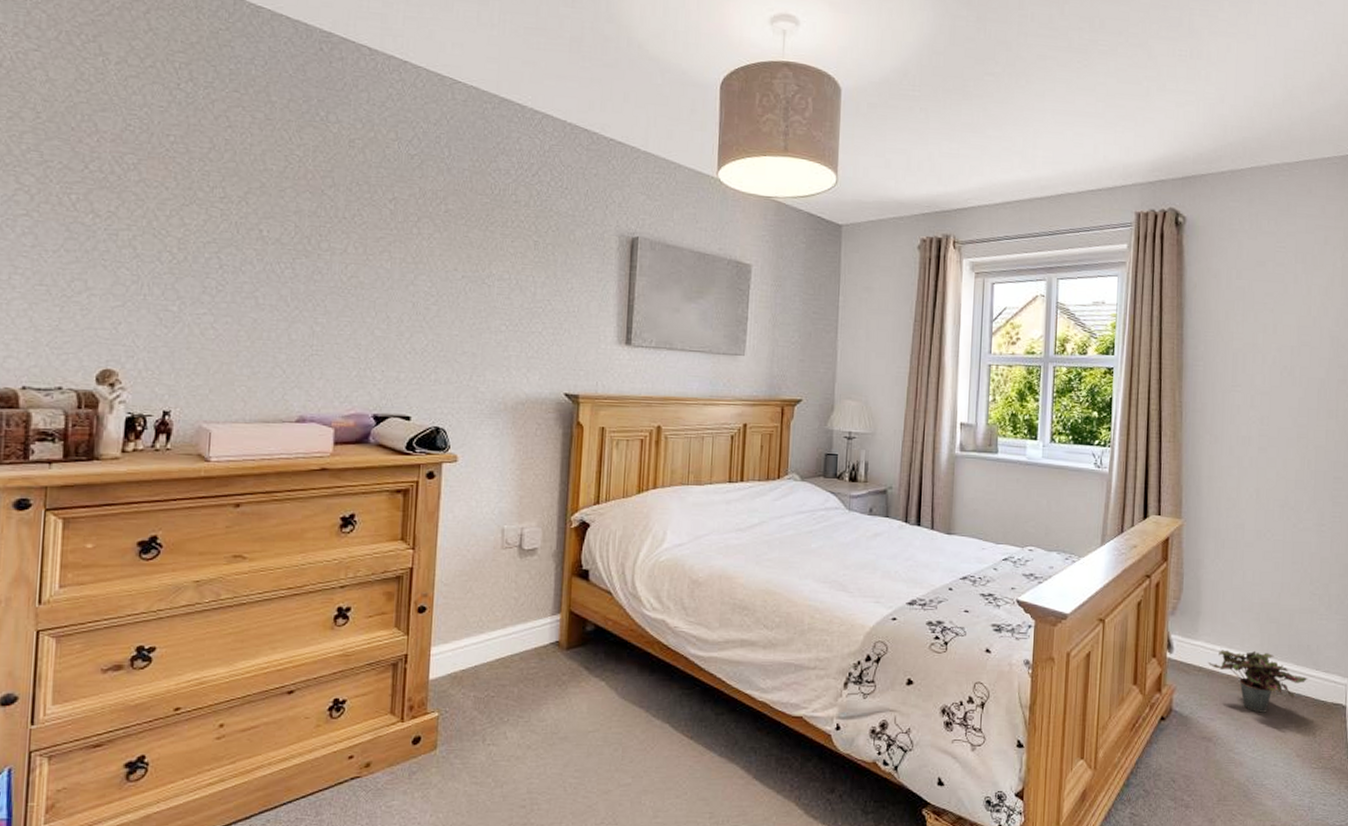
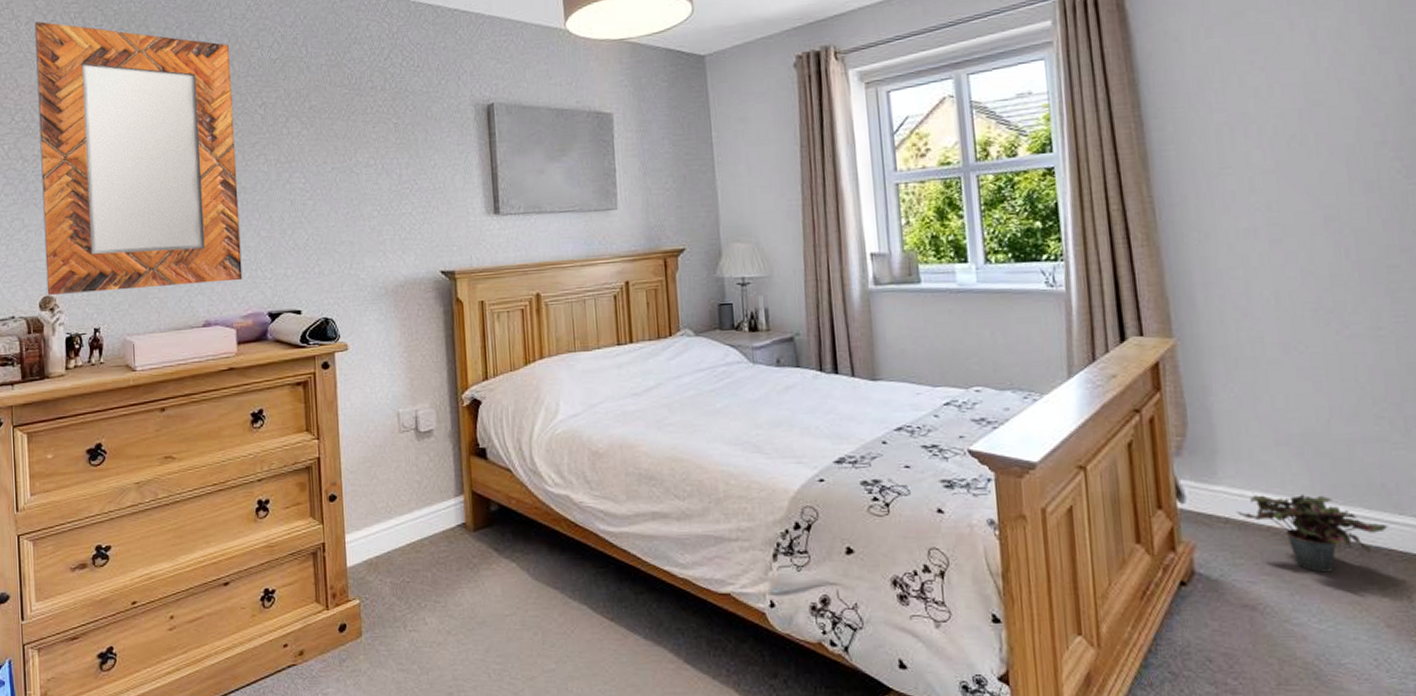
home mirror: none [108,63,363,378] -> present [35,21,243,295]

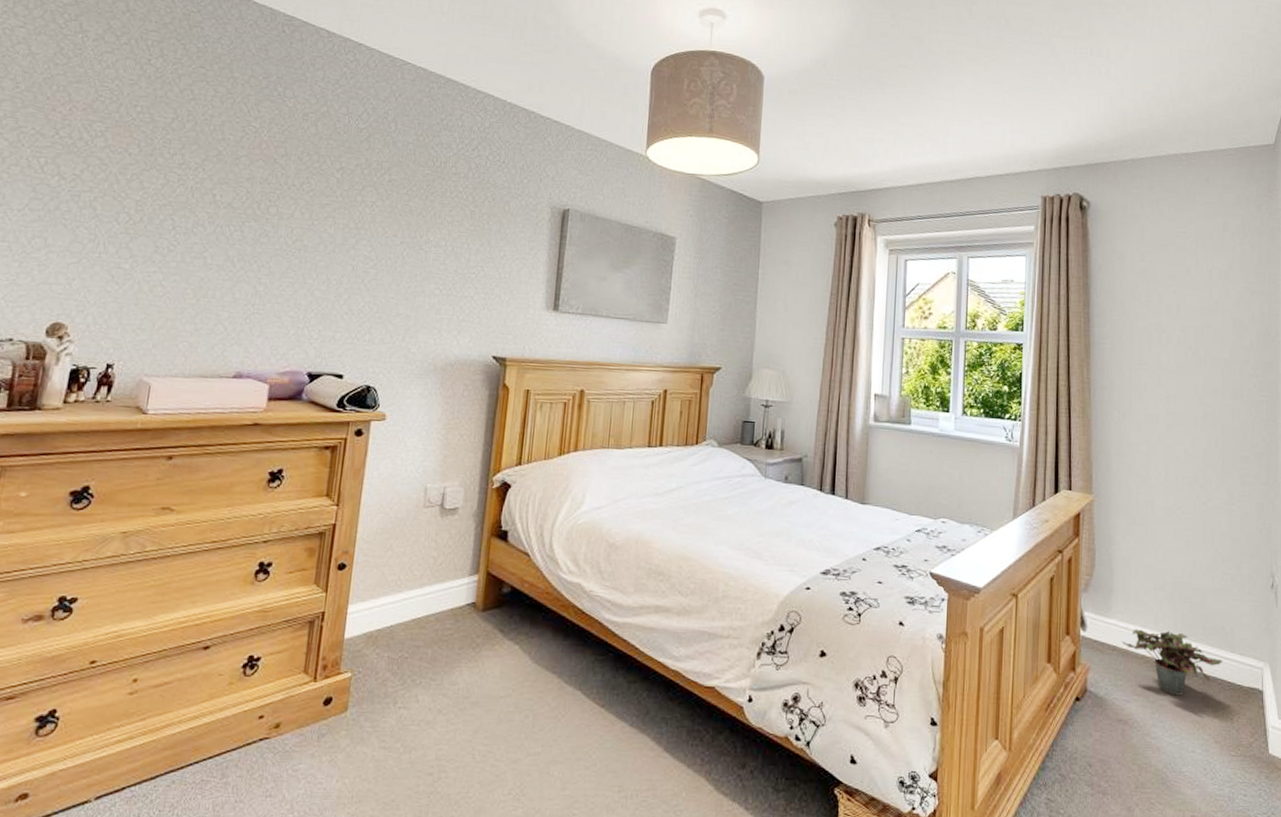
home mirror: present [35,21,243,295] -> none [58,40,316,337]

